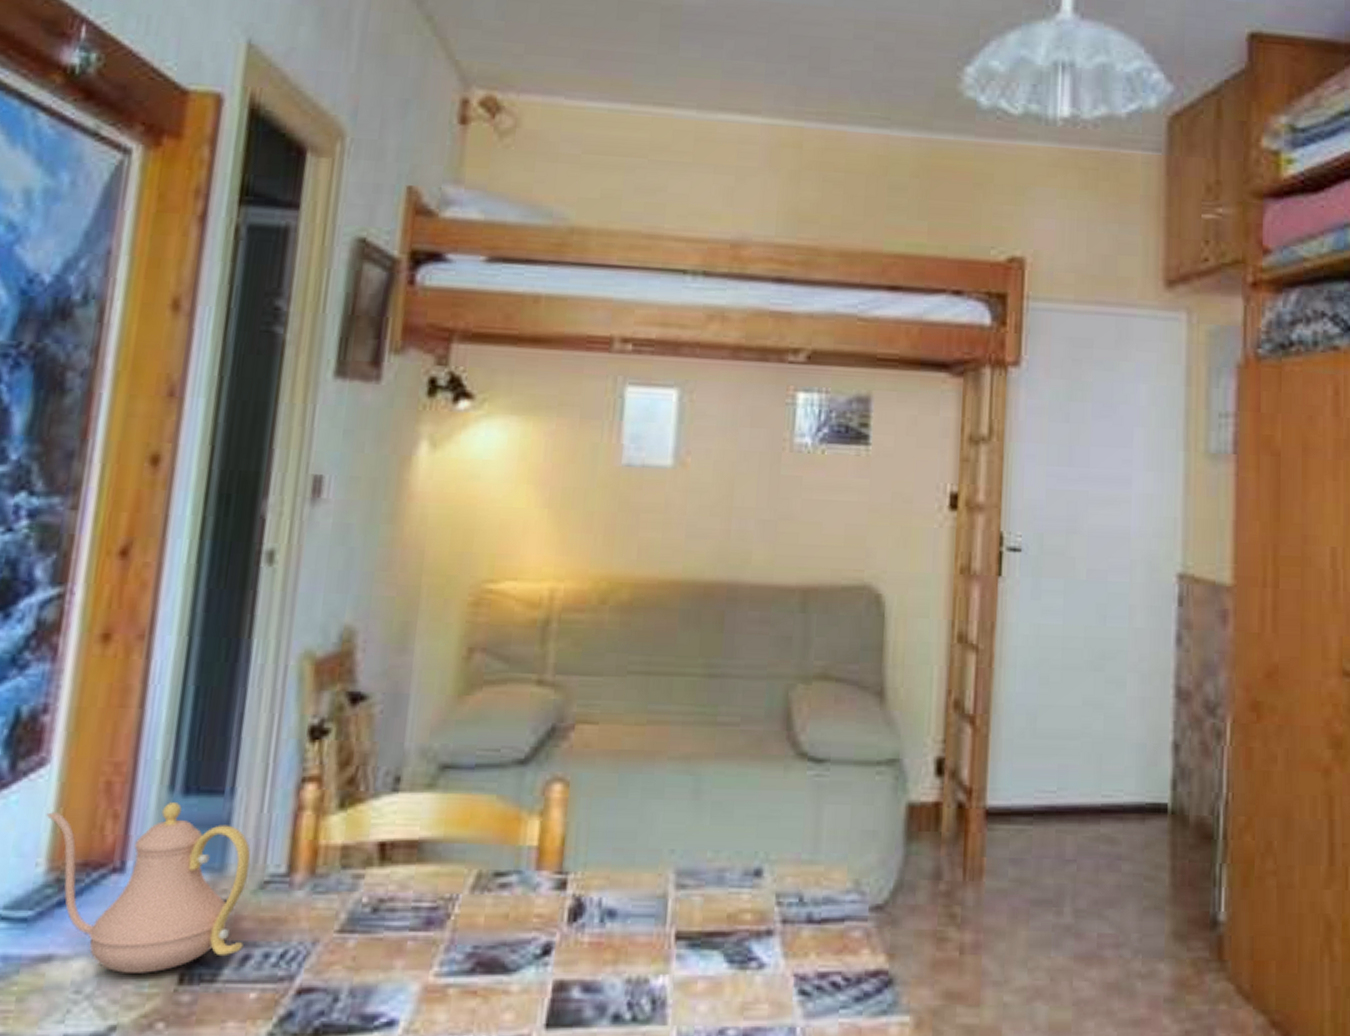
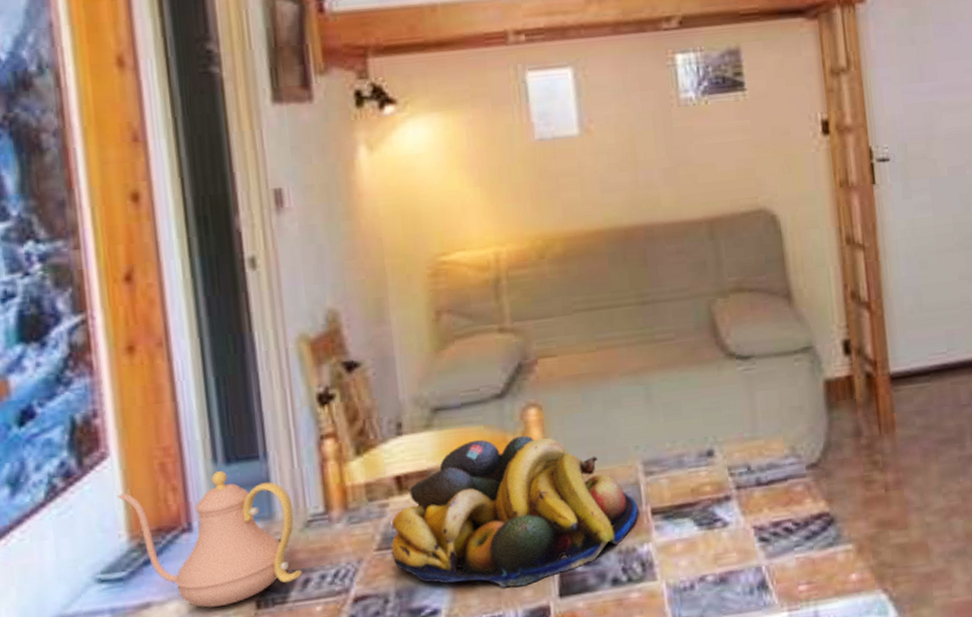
fruit bowl: none [355,811,660,1007] -> present [391,435,638,588]

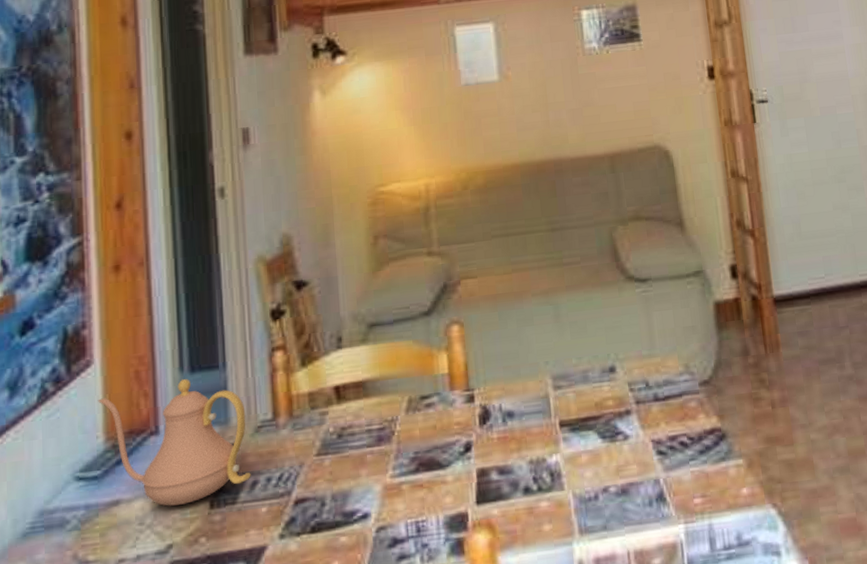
fruit bowl: present [391,435,638,588] -> none [329,350,548,494]

